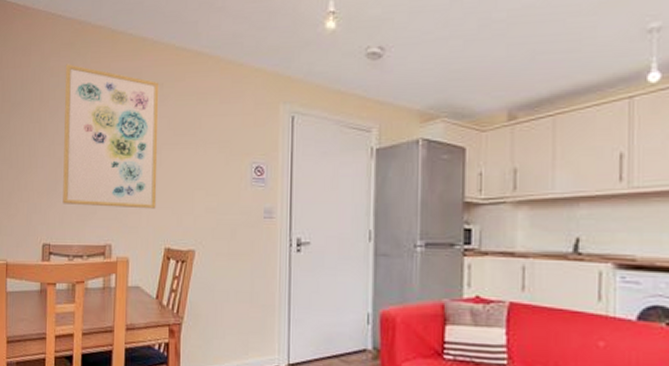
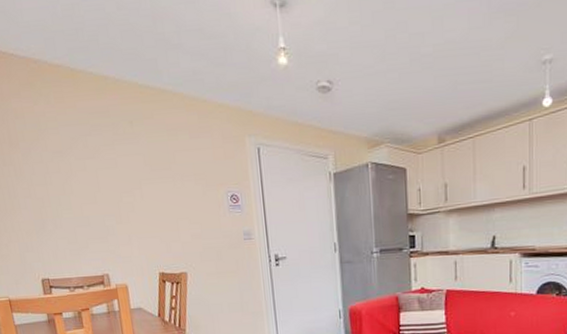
wall art: present [63,64,159,209] -> none [28,104,145,241]

